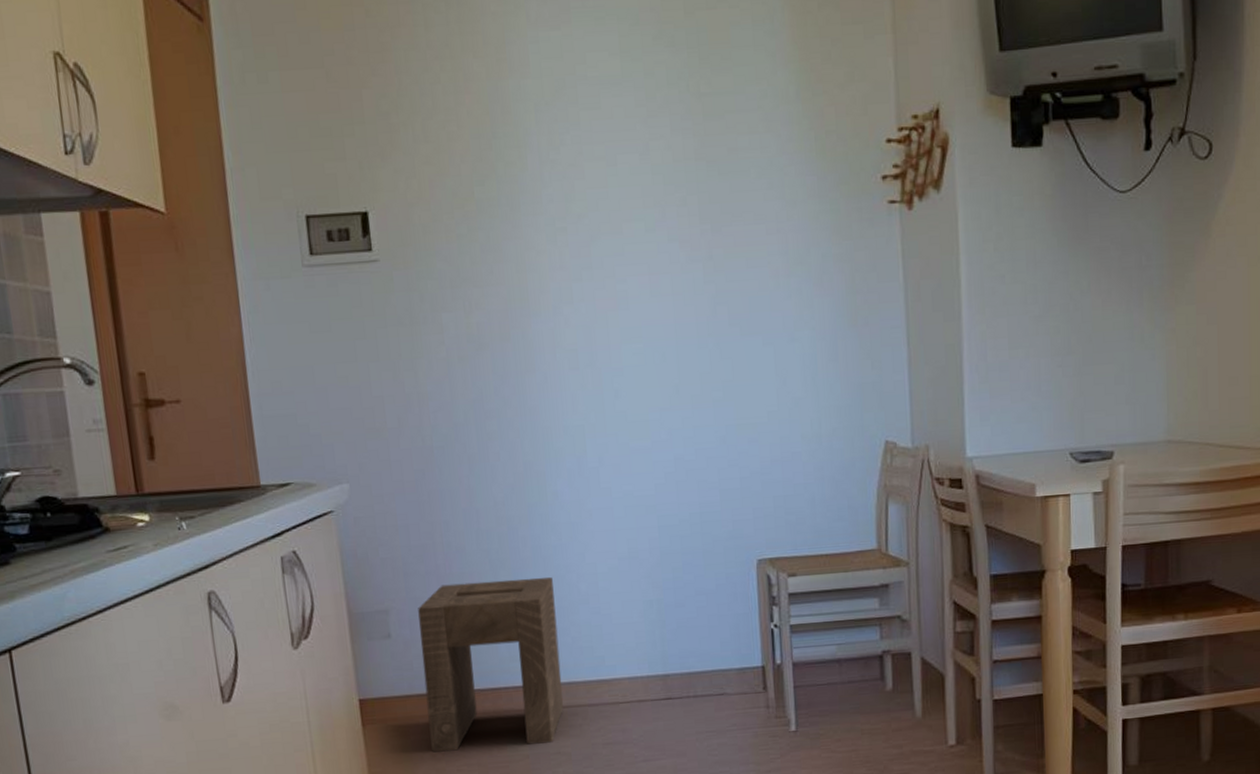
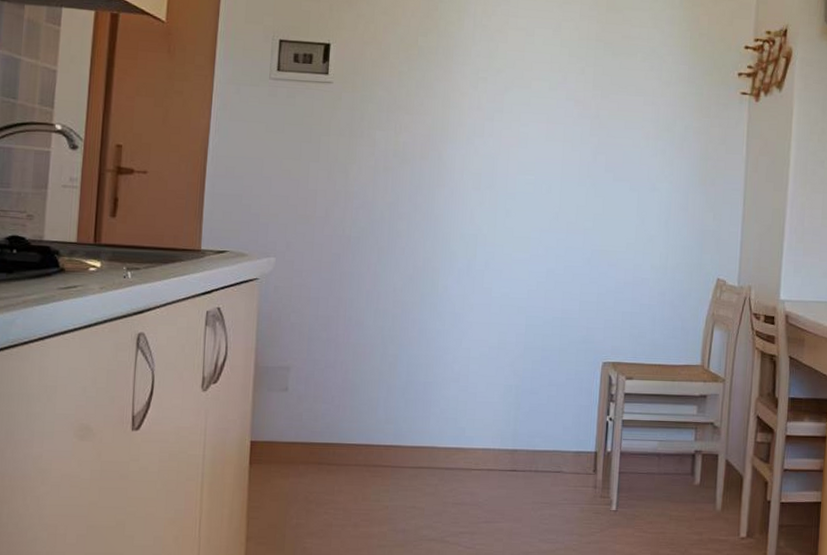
stool: present [418,577,564,753] -> none [306,351,432,497]

